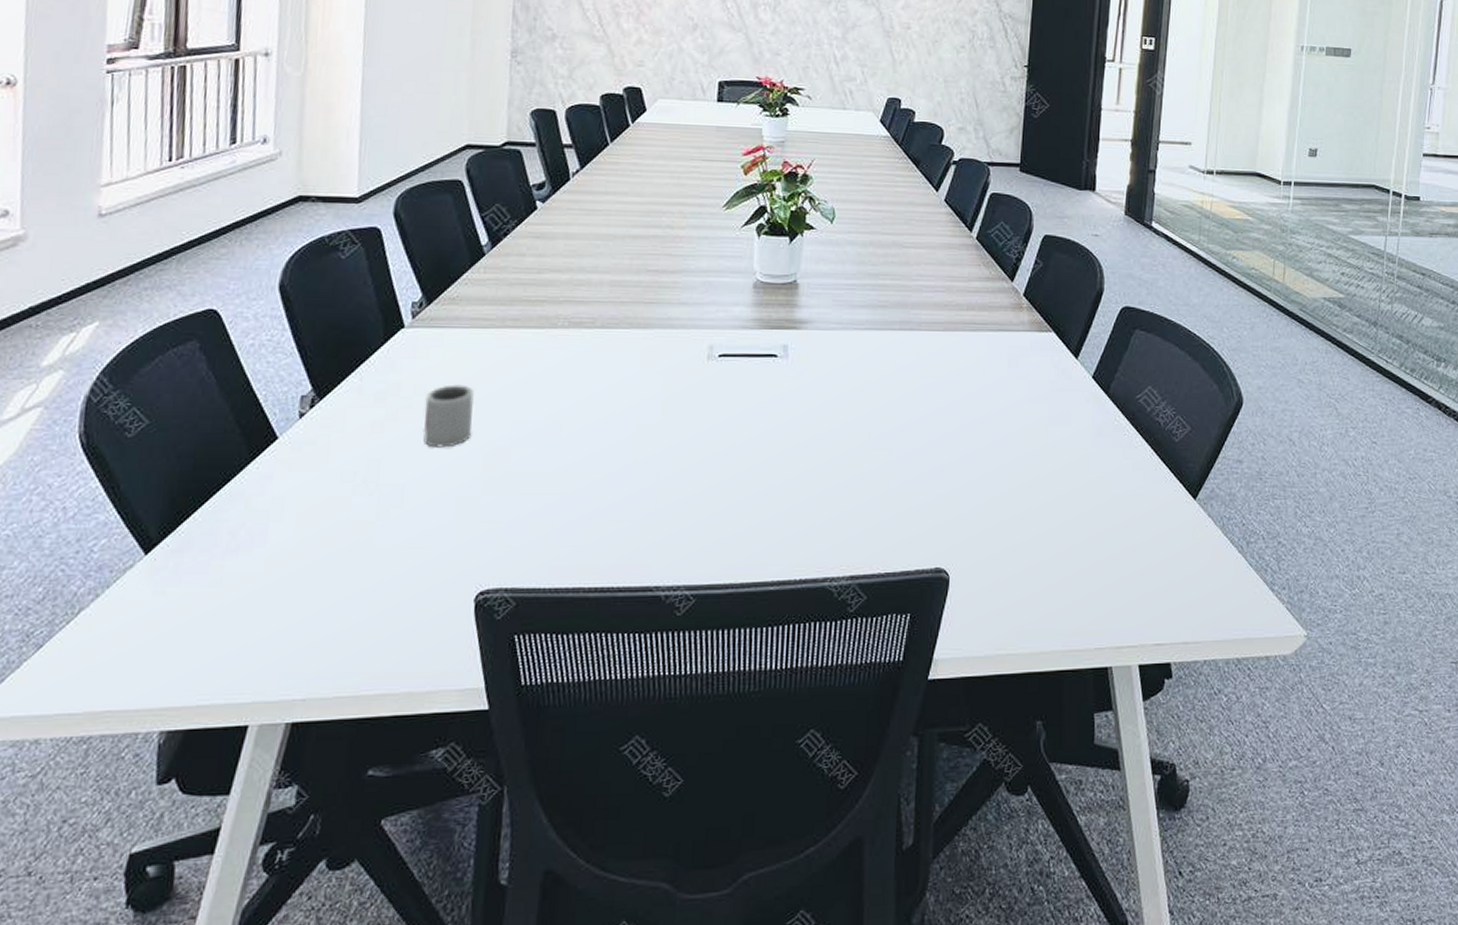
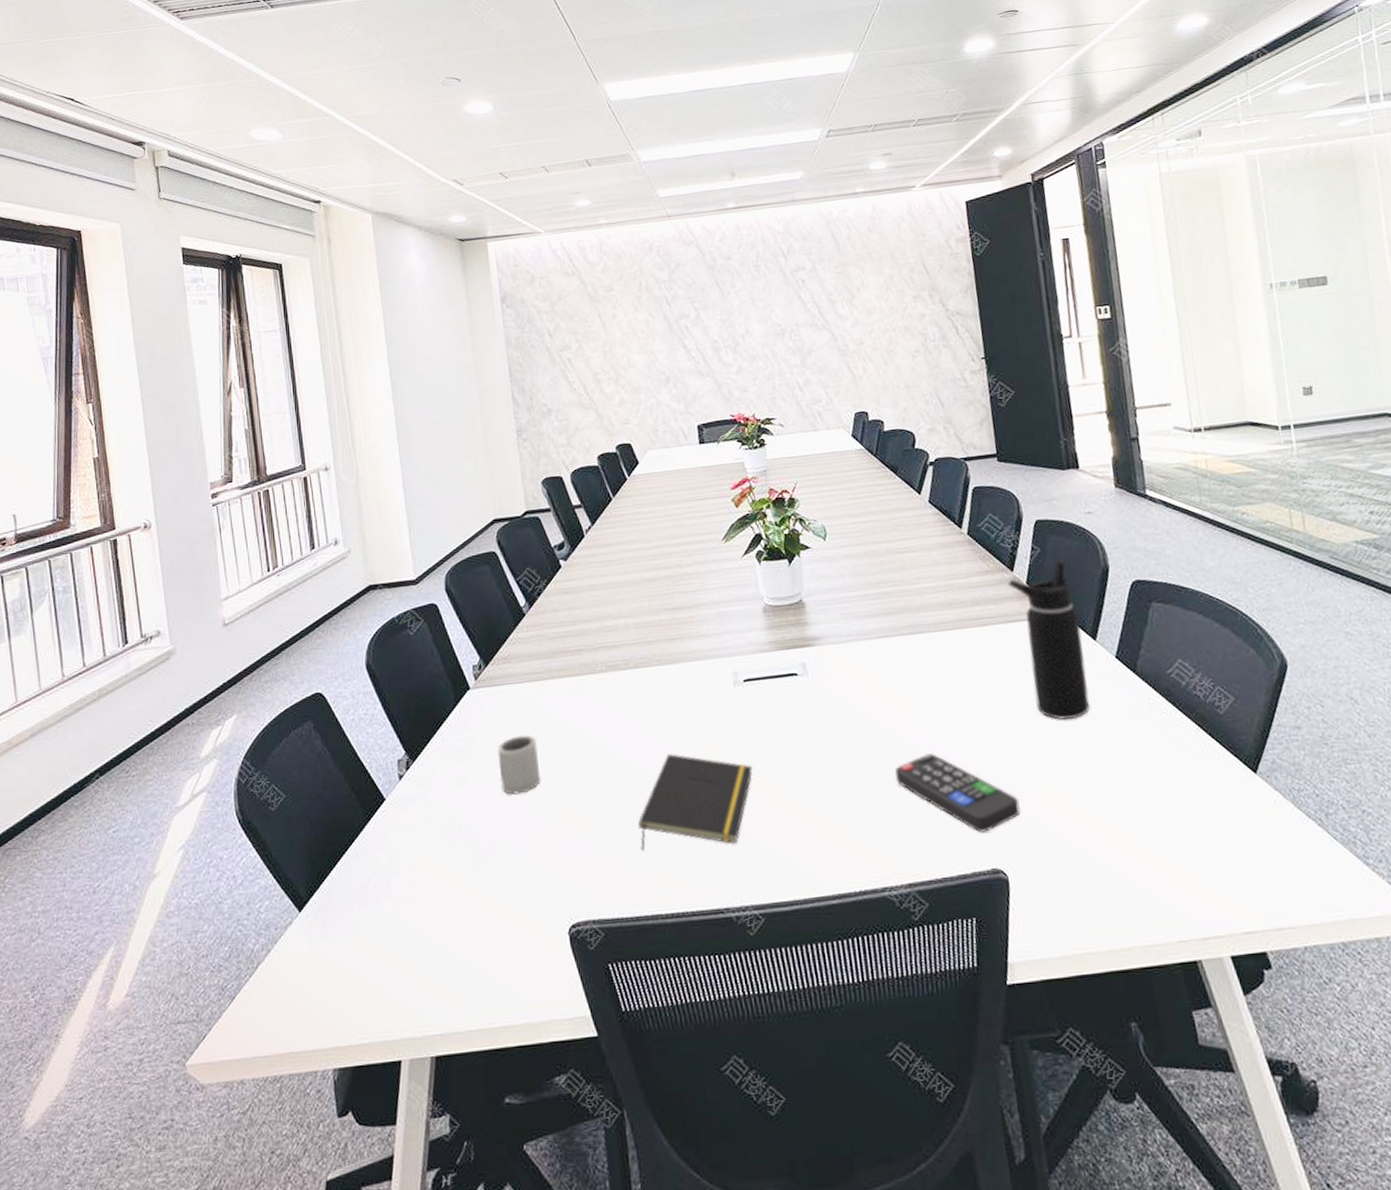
notepad: none [573,422,711,521] -> present [638,753,753,851]
remote control: none [858,450,974,532] -> present [895,753,1021,833]
water bottle: none [1005,276,1066,432] -> present [1007,560,1090,720]

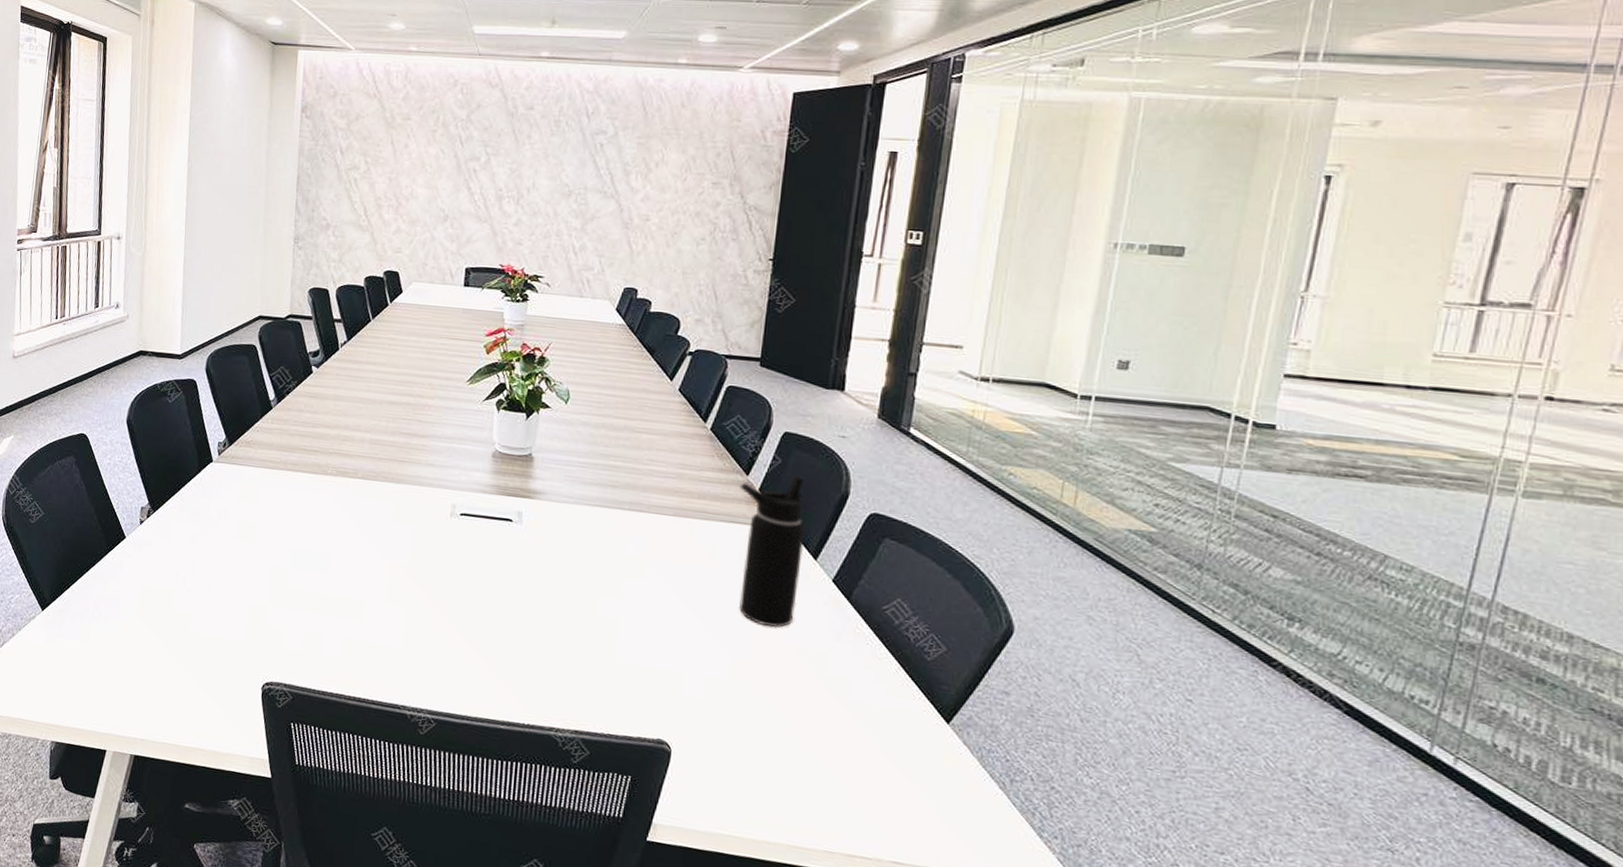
cup: present [497,734,541,795] -> none [225,512,263,562]
notepad: present [638,753,753,851] -> none [338,561,452,653]
remote control: present [895,753,1021,833] -> none [585,622,699,706]

